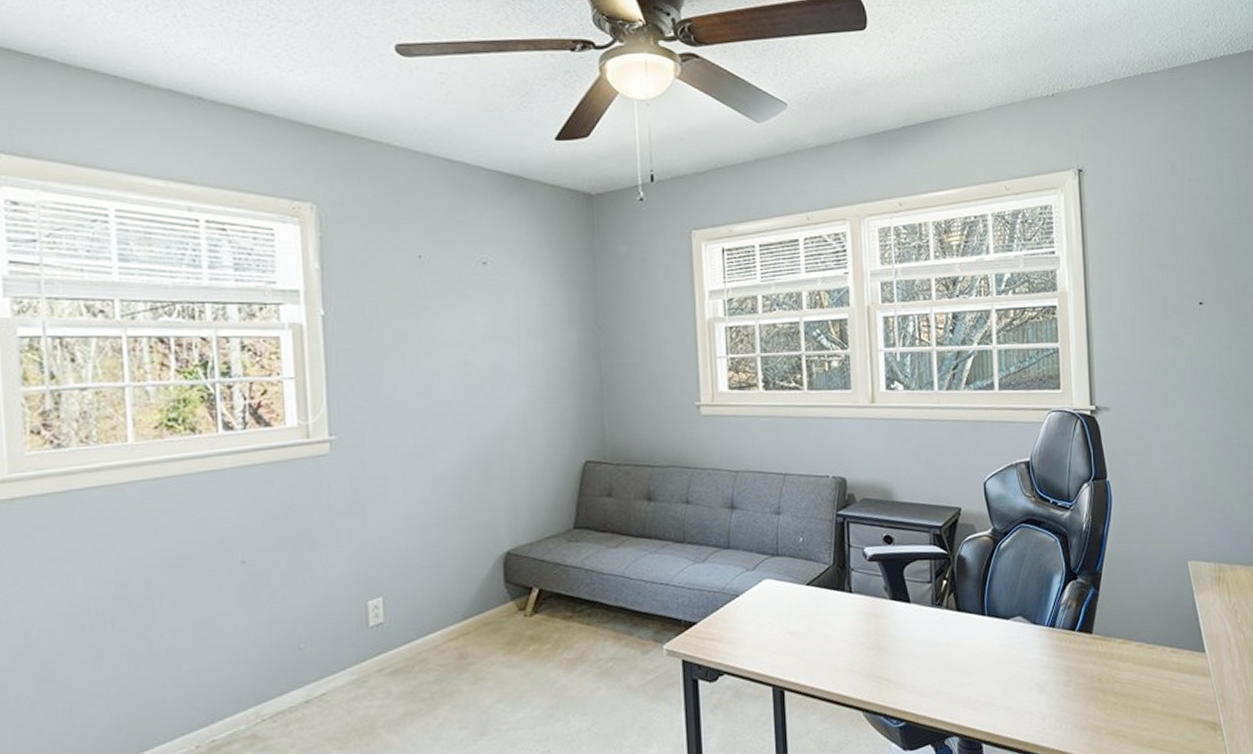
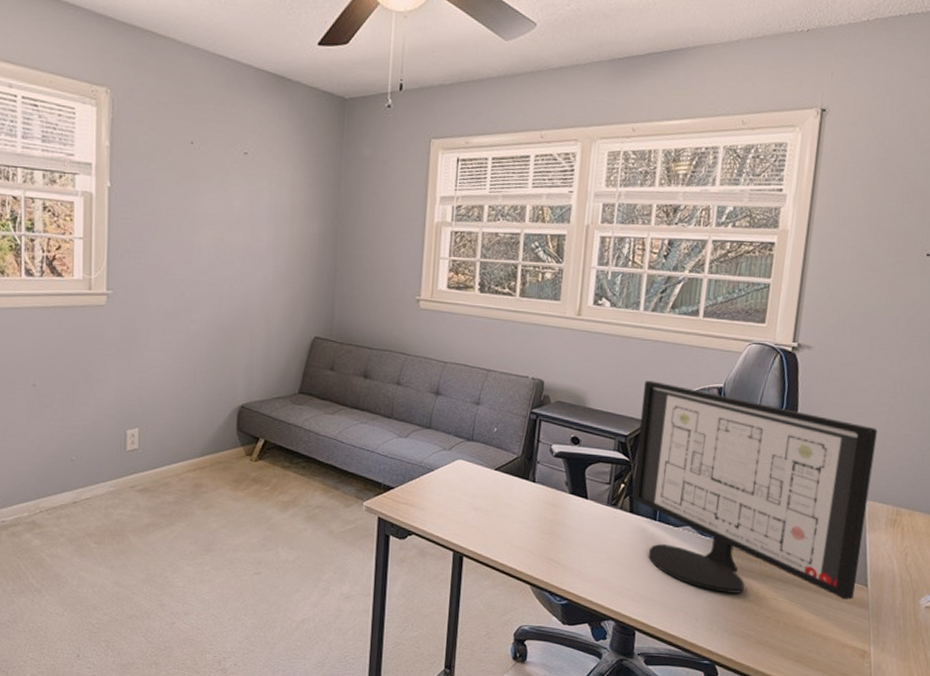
computer monitor: none [950,463,1194,684] -> present [632,380,878,600]

